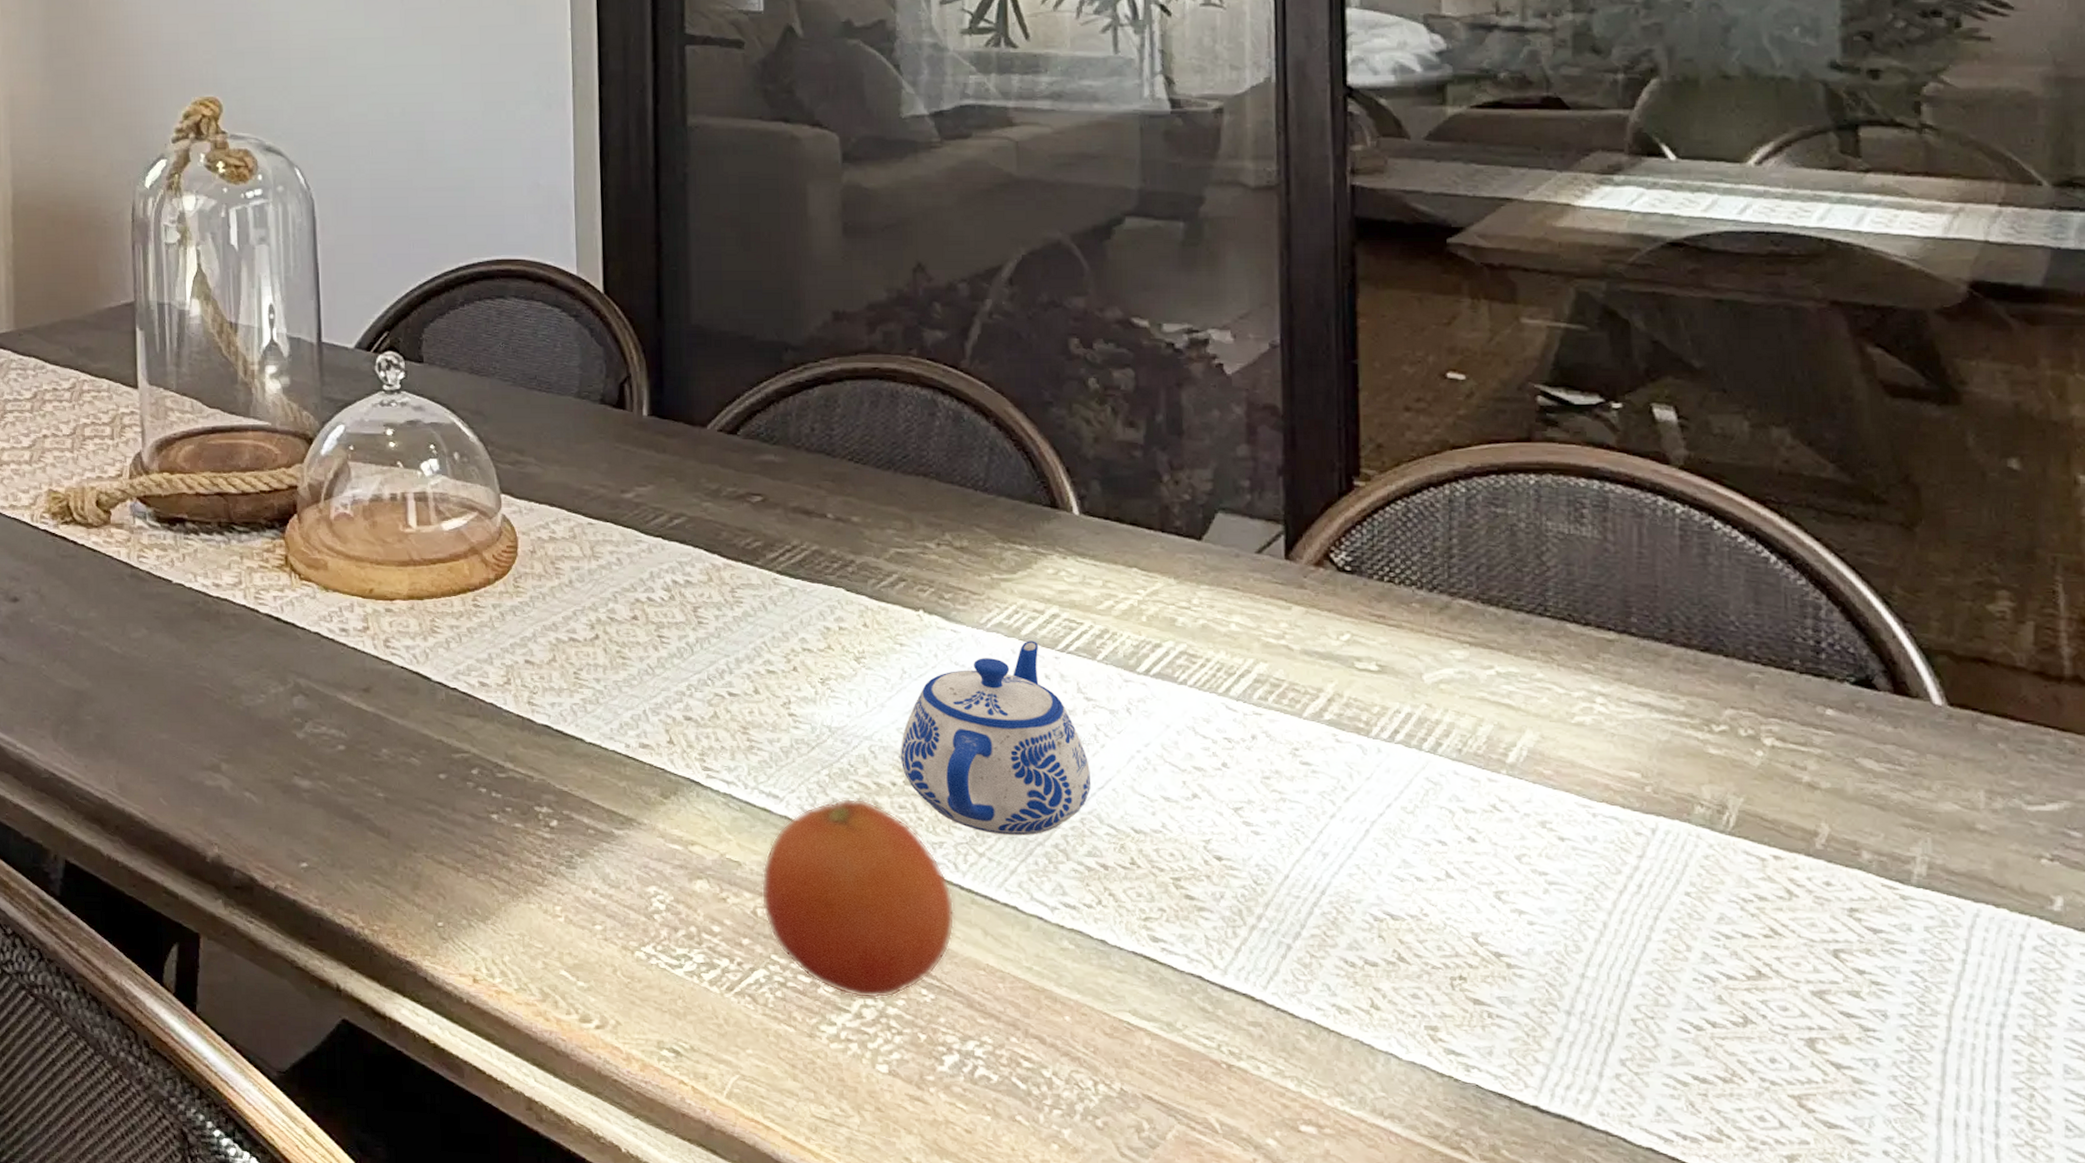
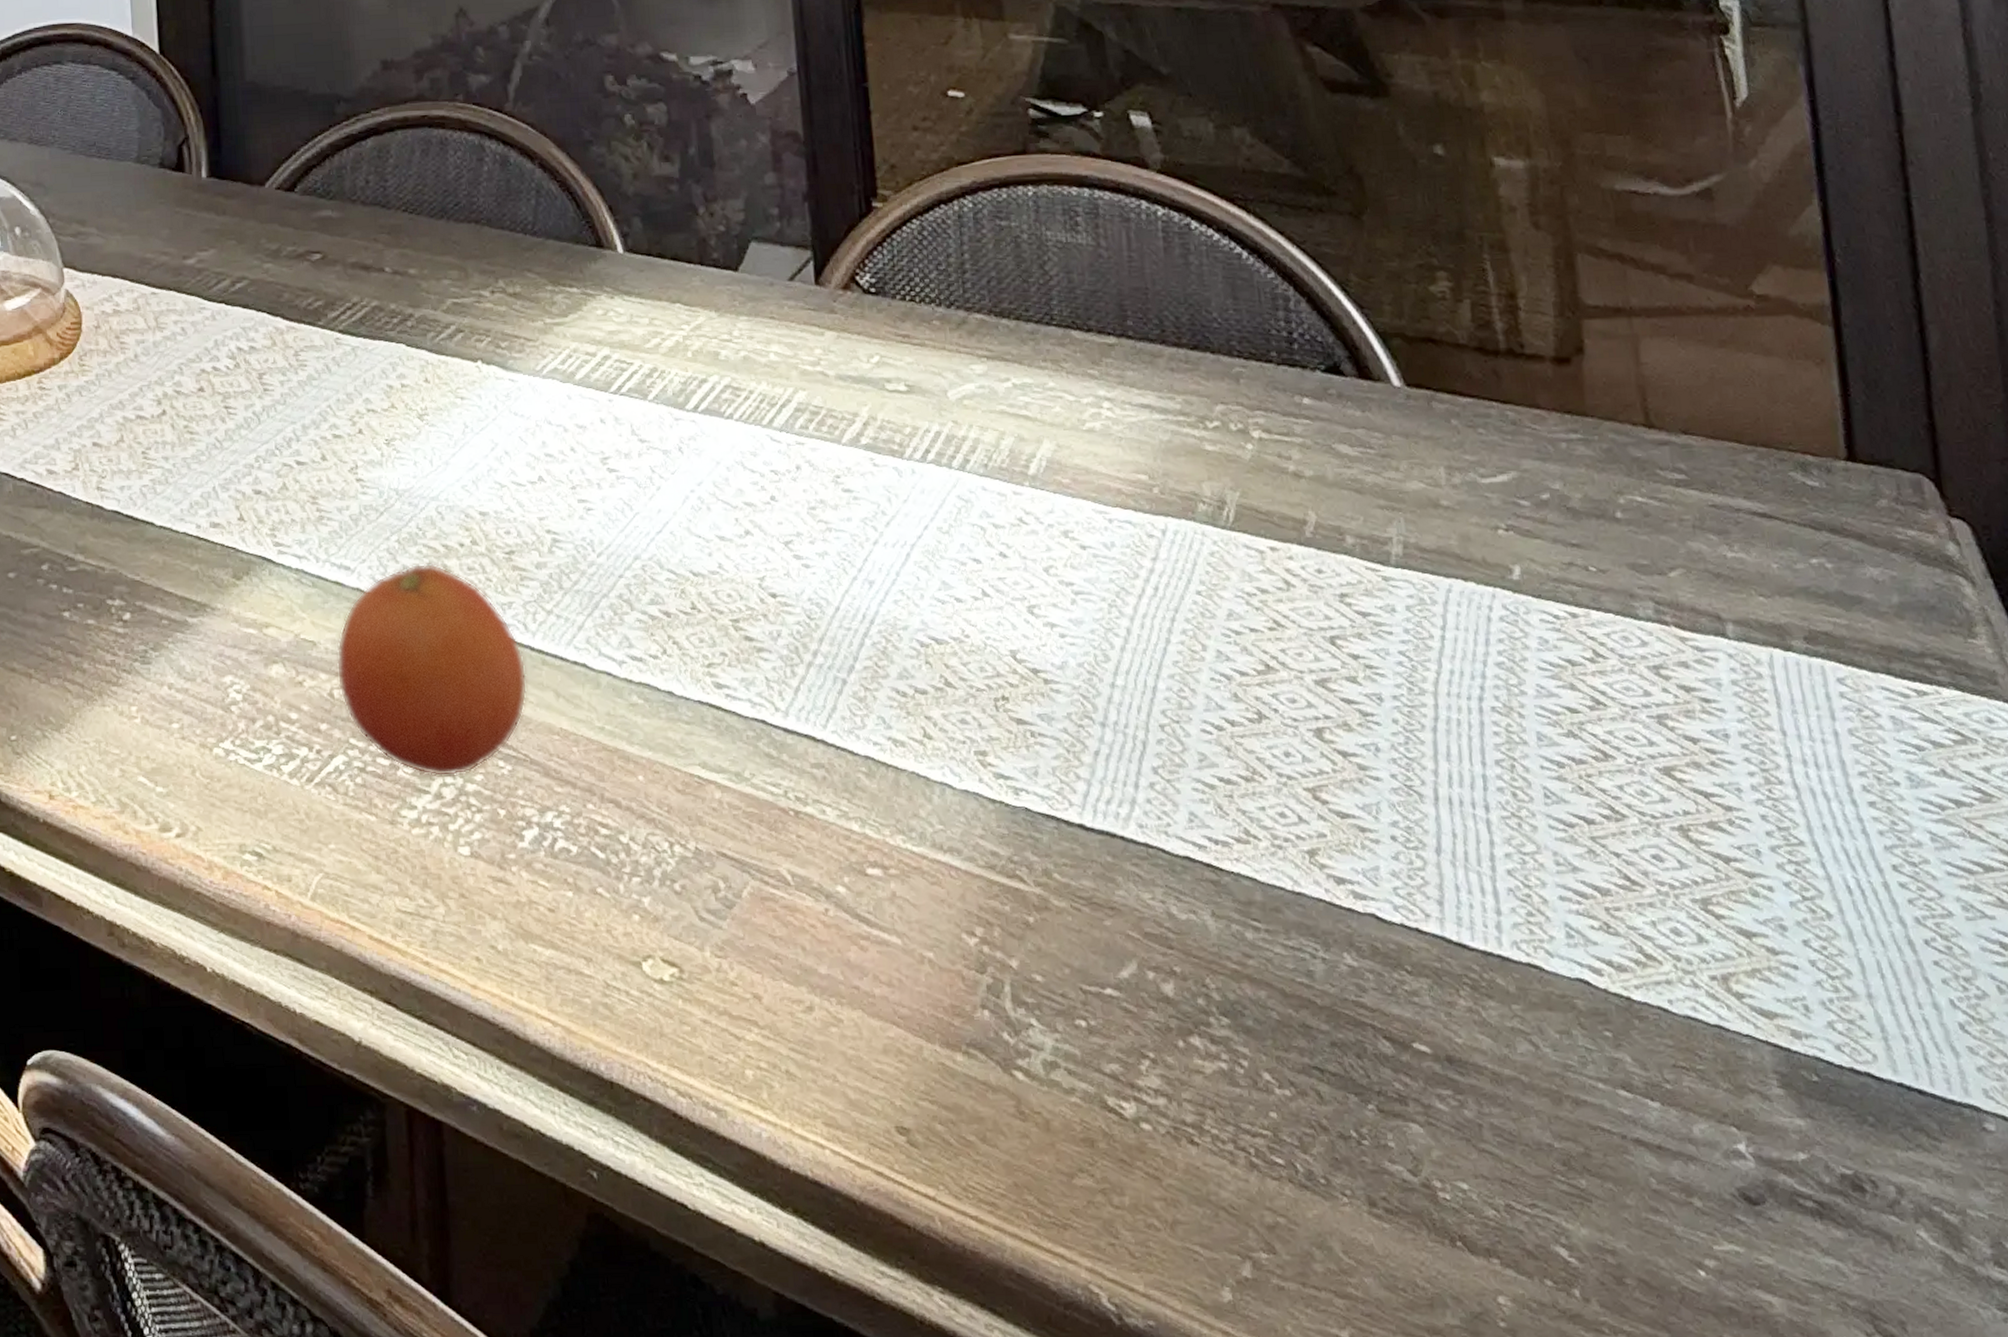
teapot: present [900,641,1091,836] -> none [466,385,650,590]

